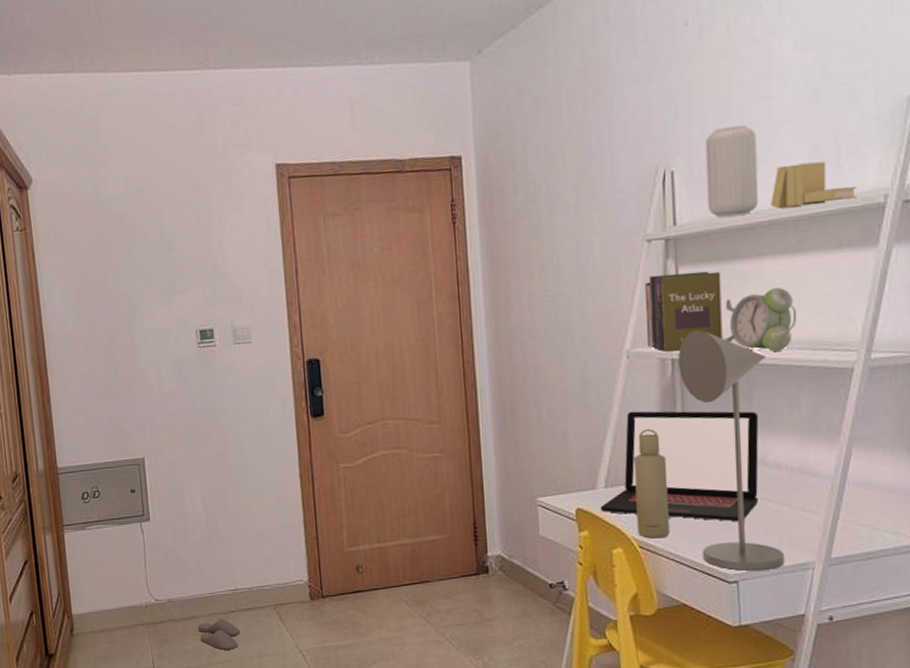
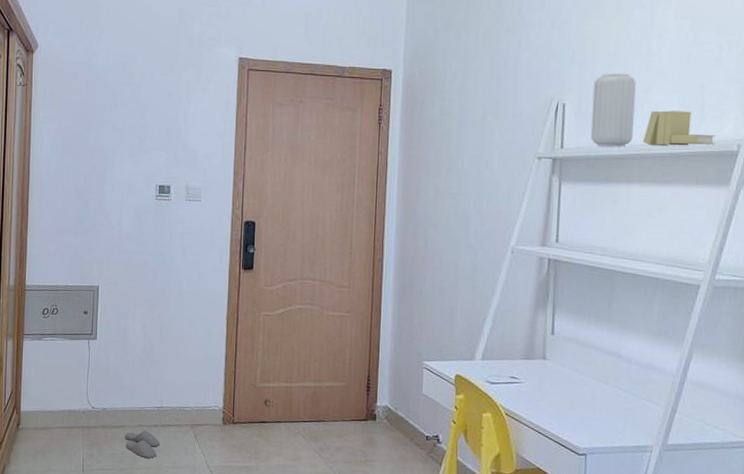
laptop: present [600,411,759,522] -> none [475,298,617,403]
bottle: present [634,428,670,539] -> none [505,314,536,409]
books: present [644,271,723,351] -> none [529,187,596,252]
desk lamp: present [677,329,785,571] -> none [553,237,628,448]
alarm clock: present [724,288,797,351] -> none [594,210,657,263]

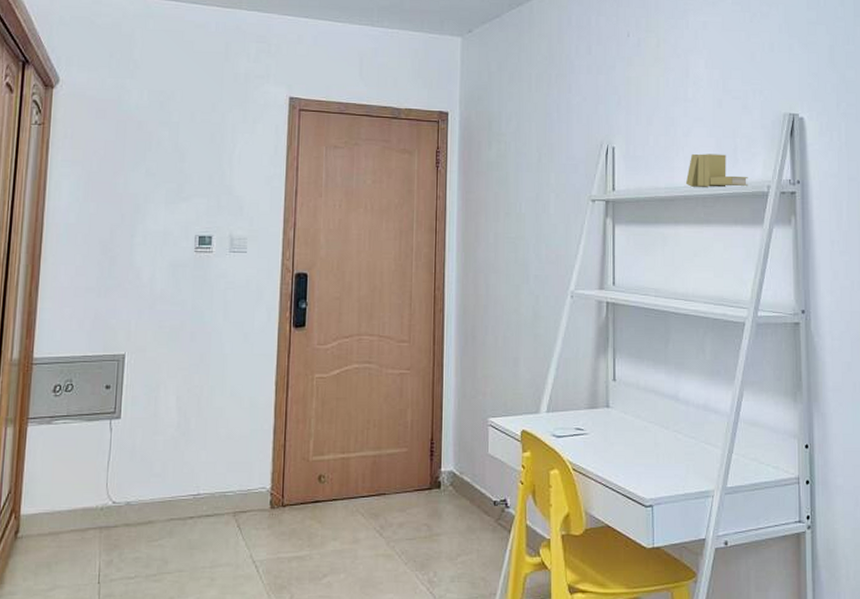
slippers: present [125,429,160,458] -> none [153,523,195,558]
vase: present [590,73,636,147] -> none [639,117,677,189]

